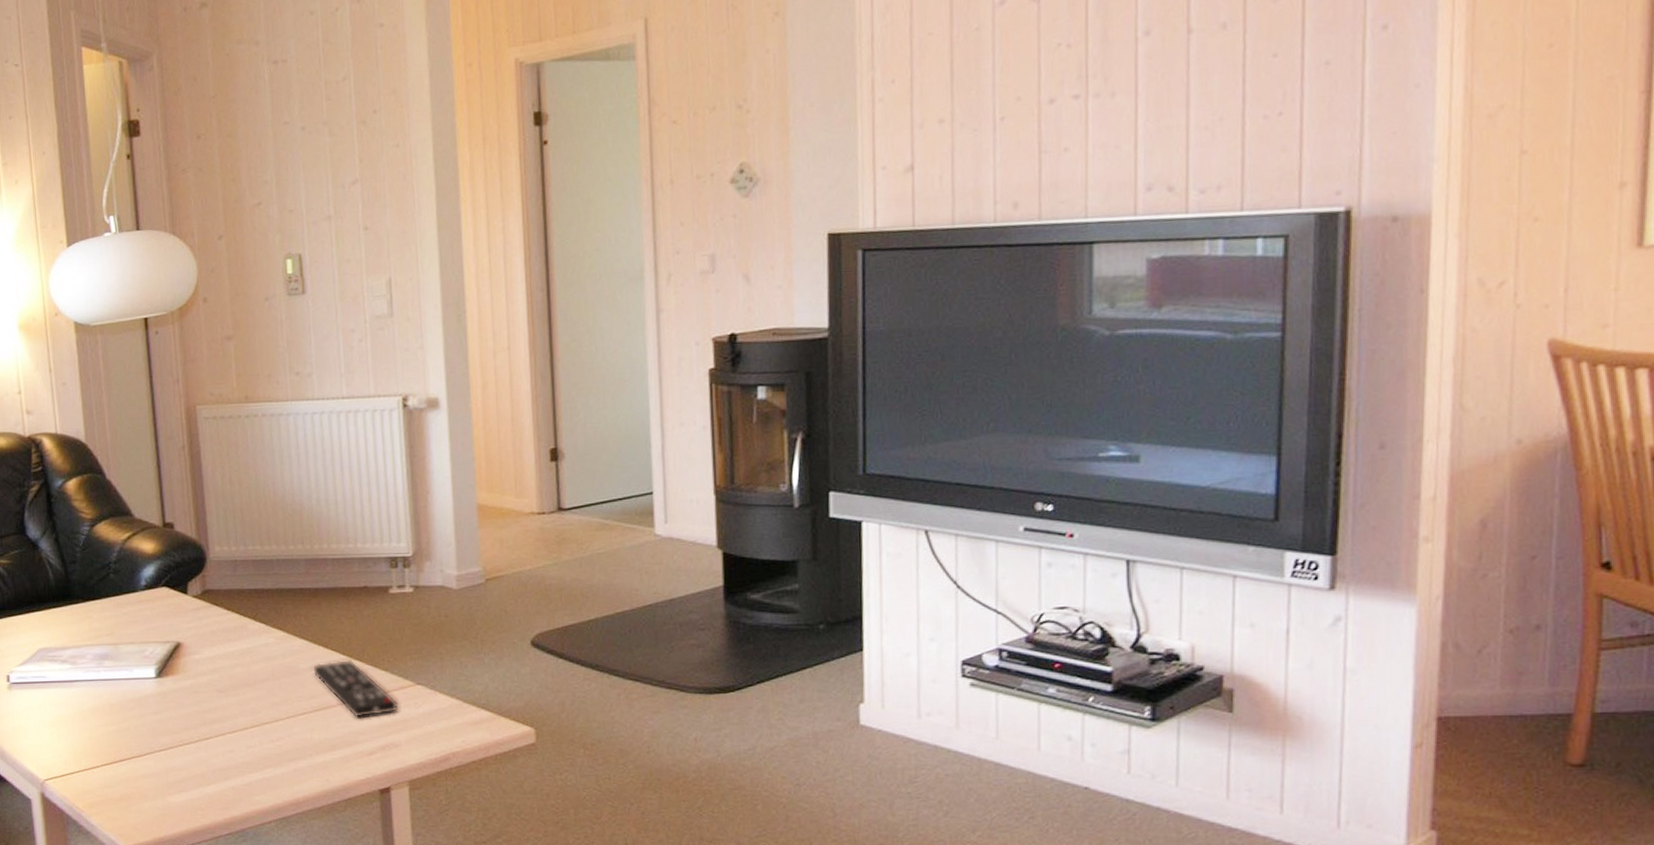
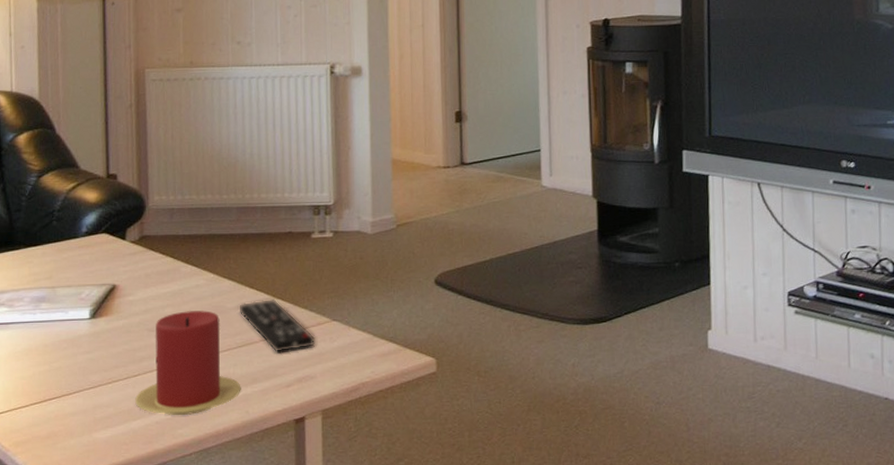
candle: none [208,671,320,782] -> present [135,310,241,416]

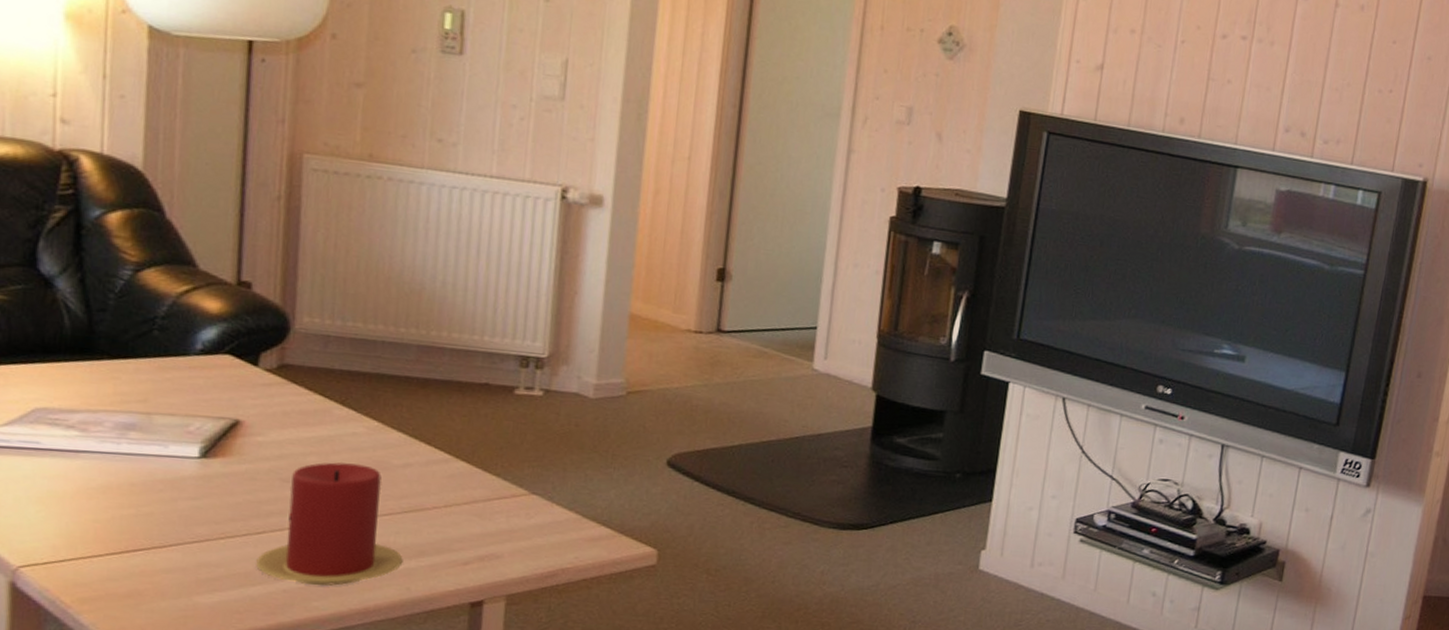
remote control: present [239,298,316,352] -> none [408,459,507,525]

